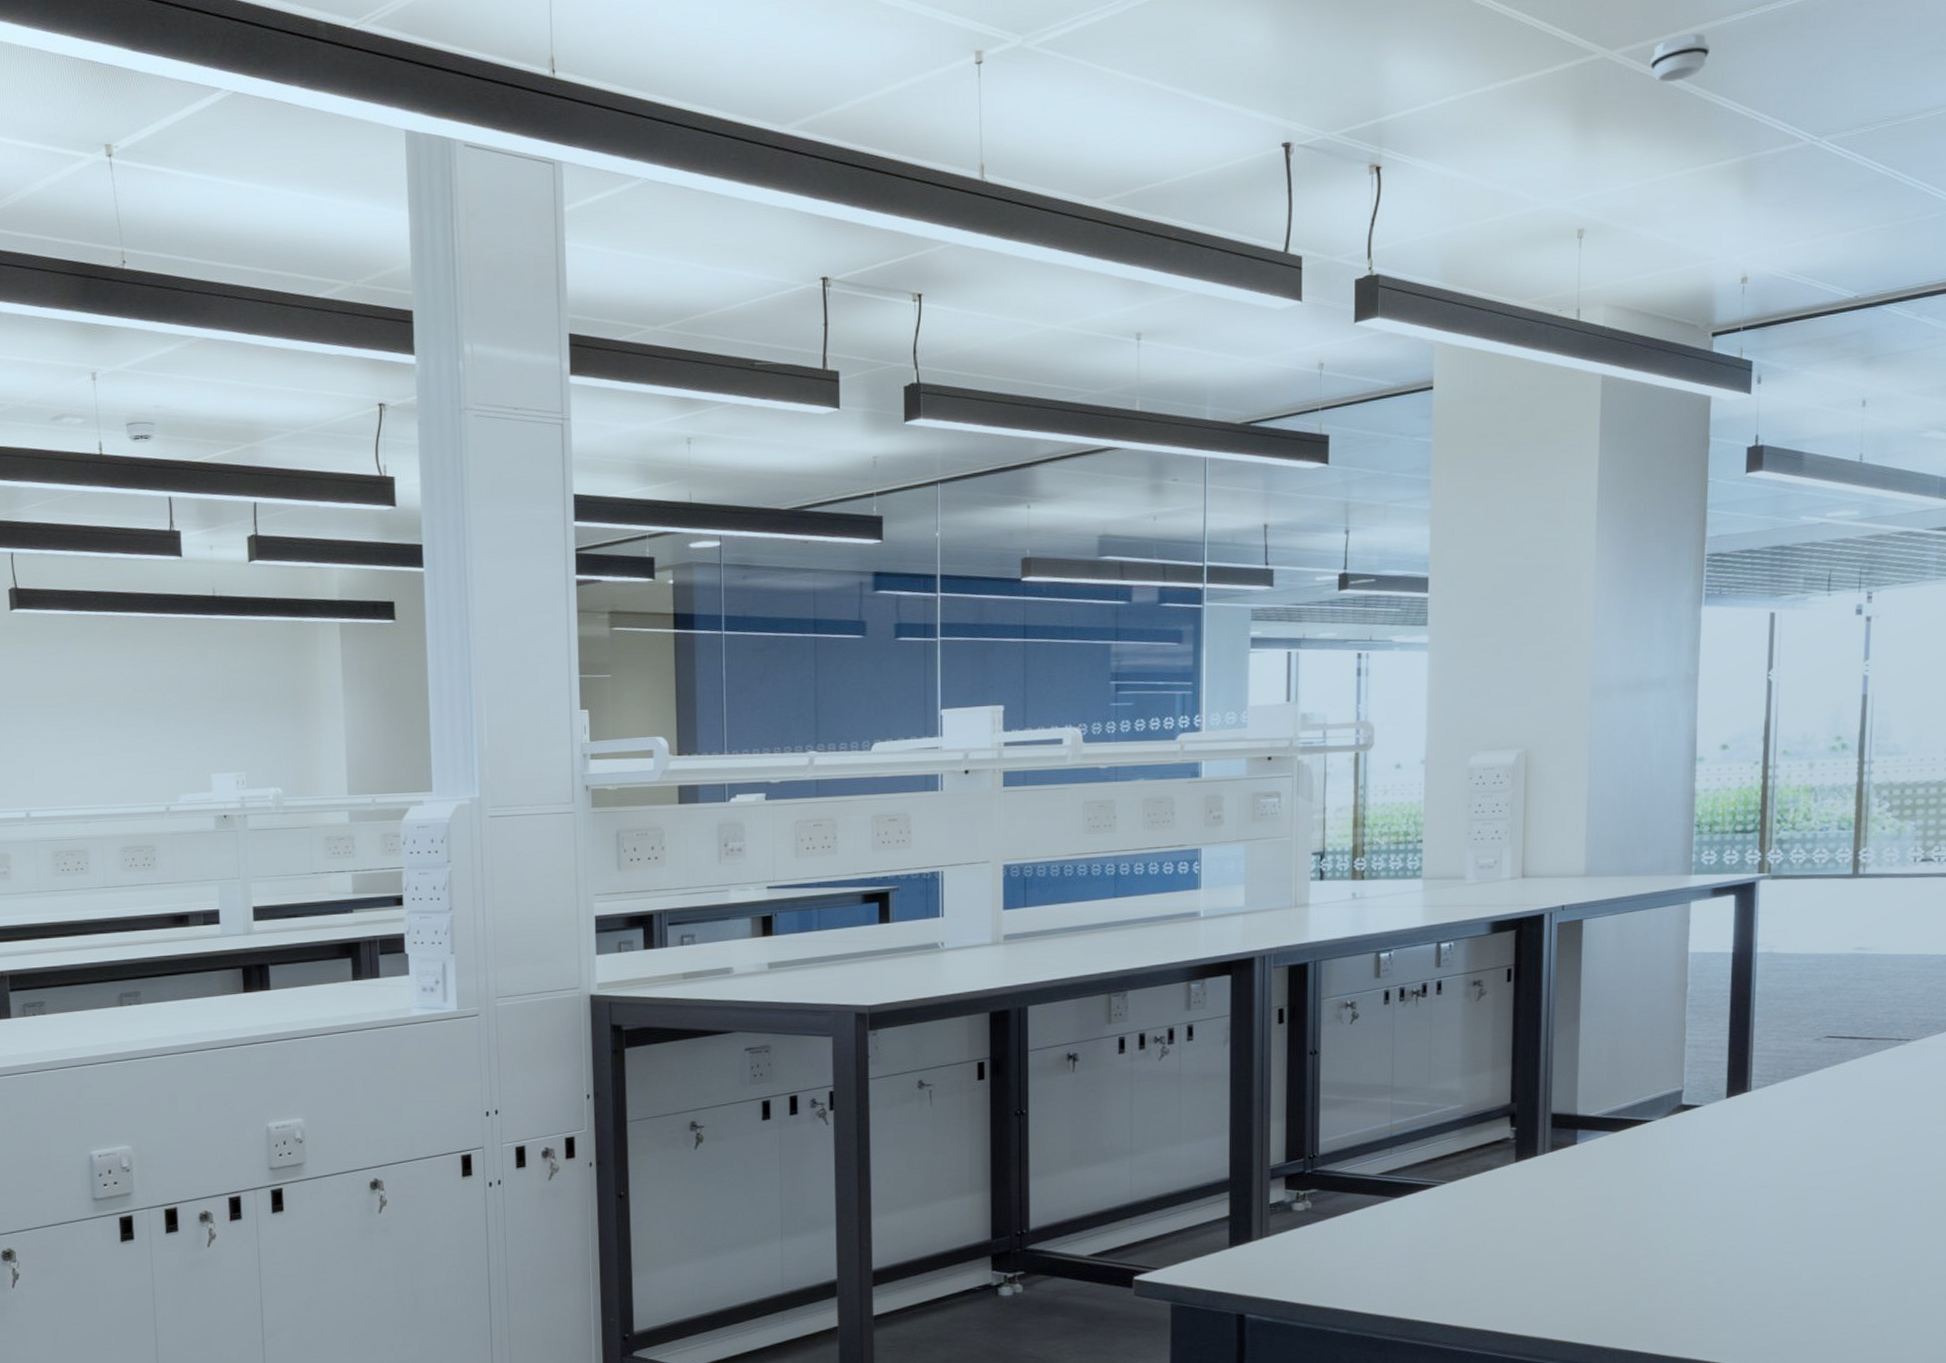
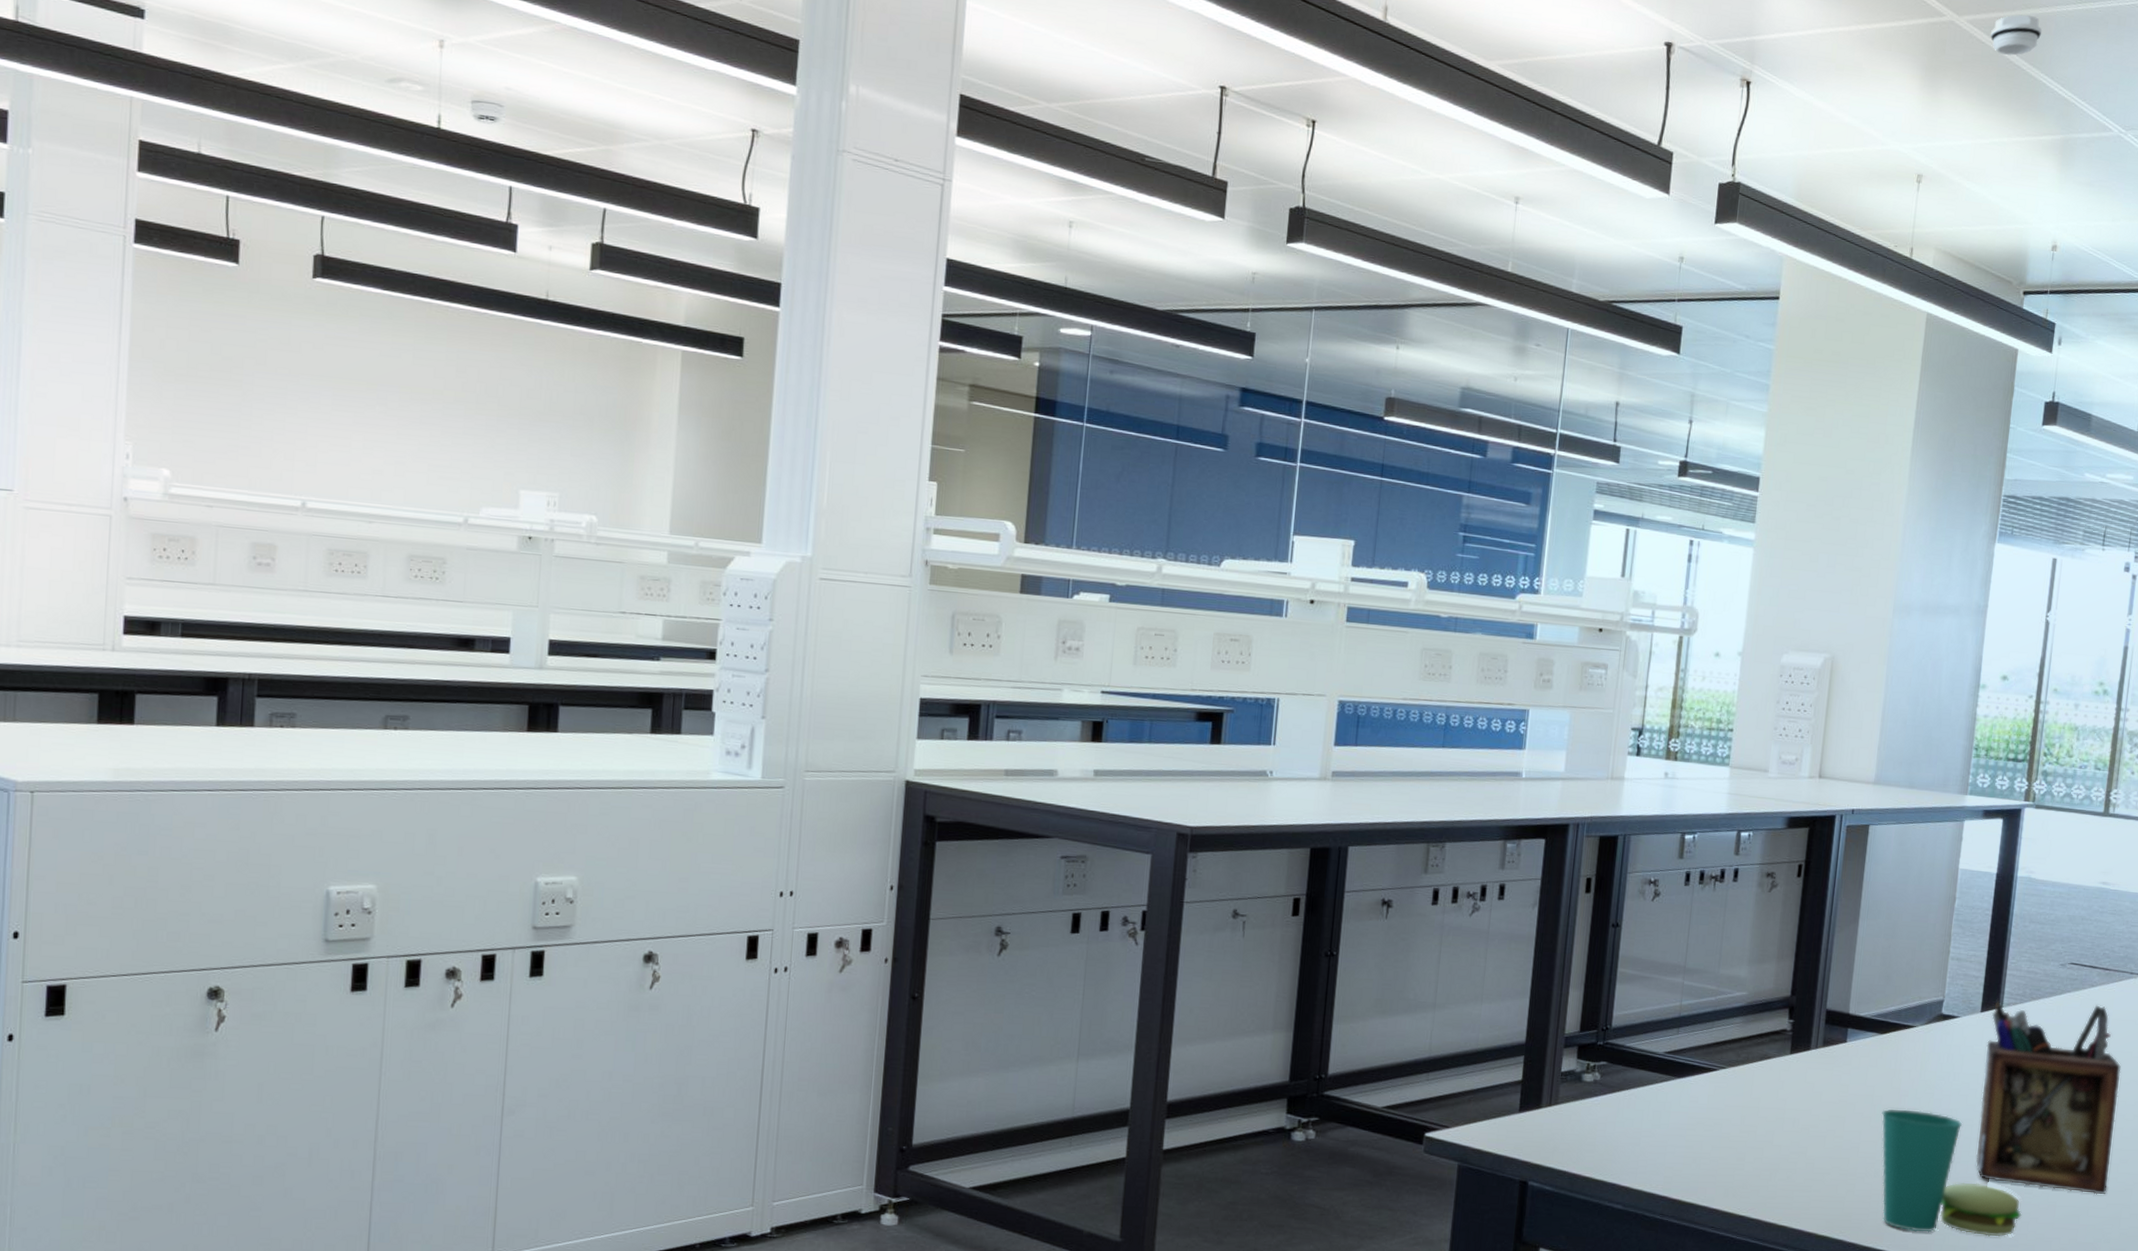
cup: none [1623,1206,1791,1330] -> present [1881,1109,2022,1237]
desk organizer: none [1733,1077,1895,1275] -> present [1976,998,2121,1195]

